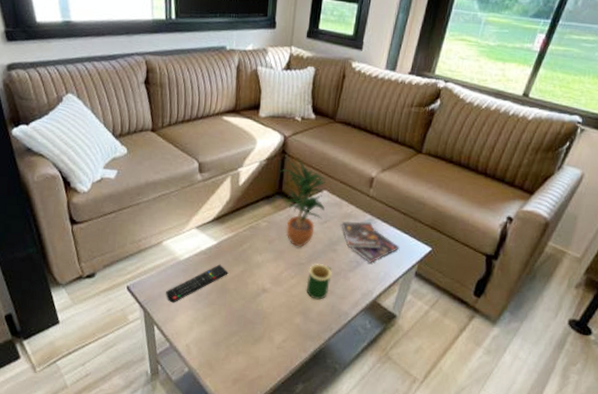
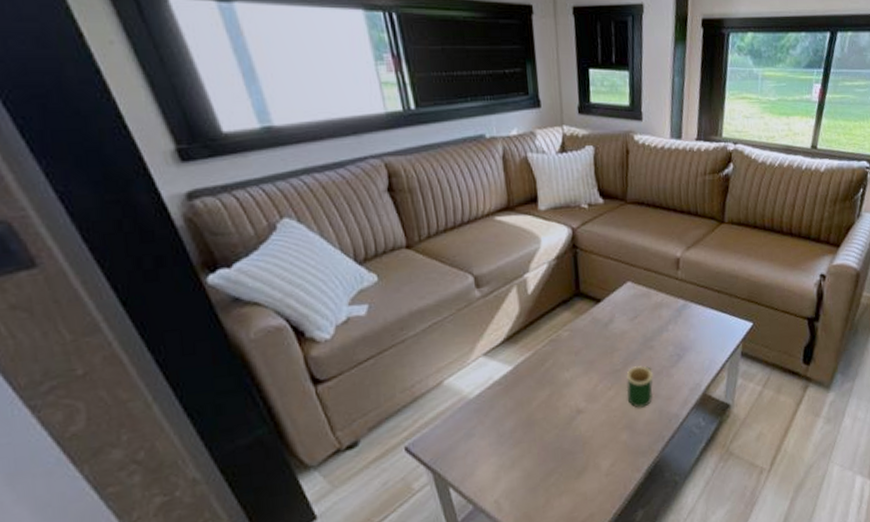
remote control: present [166,264,229,303] -> none [458,392,533,454]
potted plant: present [280,157,326,247] -> none [574,250,632,353]
booklet: present [342,221,399,263] -> none [654,308,720,353]

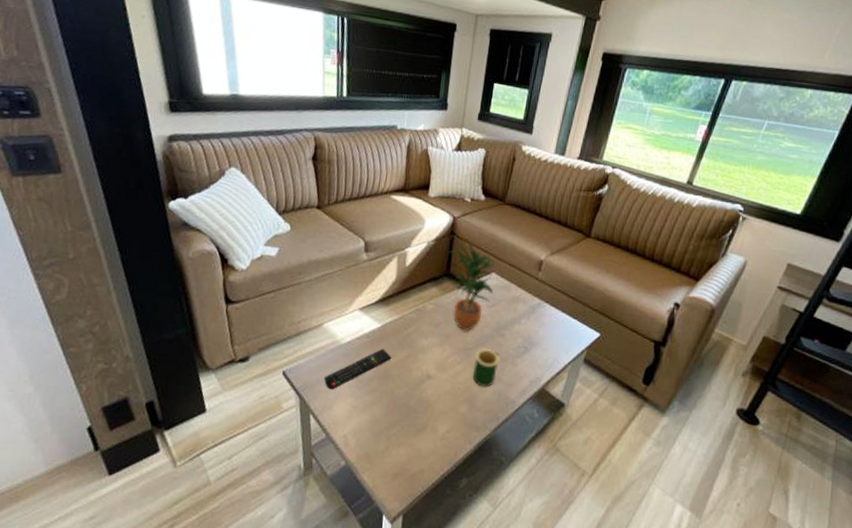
remote control: none [458,392,533,454] -> present [324,348,392,390]
potted plant: none [574,250,632,353] -> present [448,238,495,331]

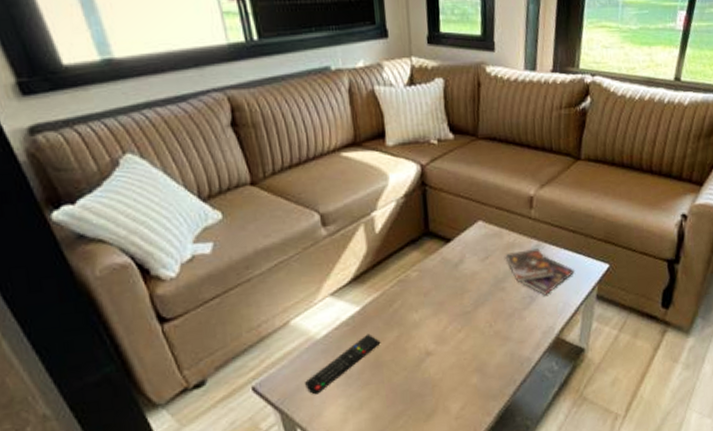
potted plant: present [448,238,495,331] -> none [423,187,483,294]
mug: present [472,349,500,387] -> none [477,307,505,351]
booklet: none [510,305,568,349] -> present [506,248,574,296]

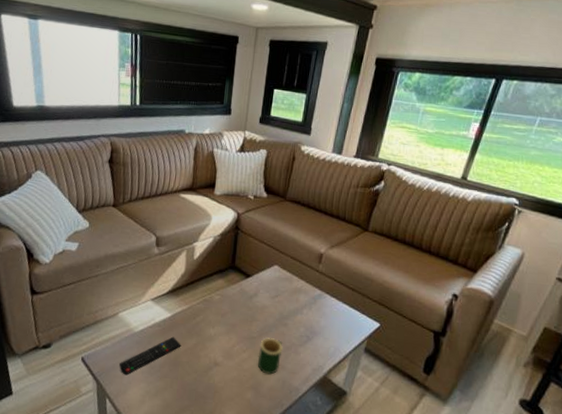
mug: none [477,307,505,351] -> present [257,338,283,375]
booklet: present [506,248,574,296] -> none [292,296,349,338]

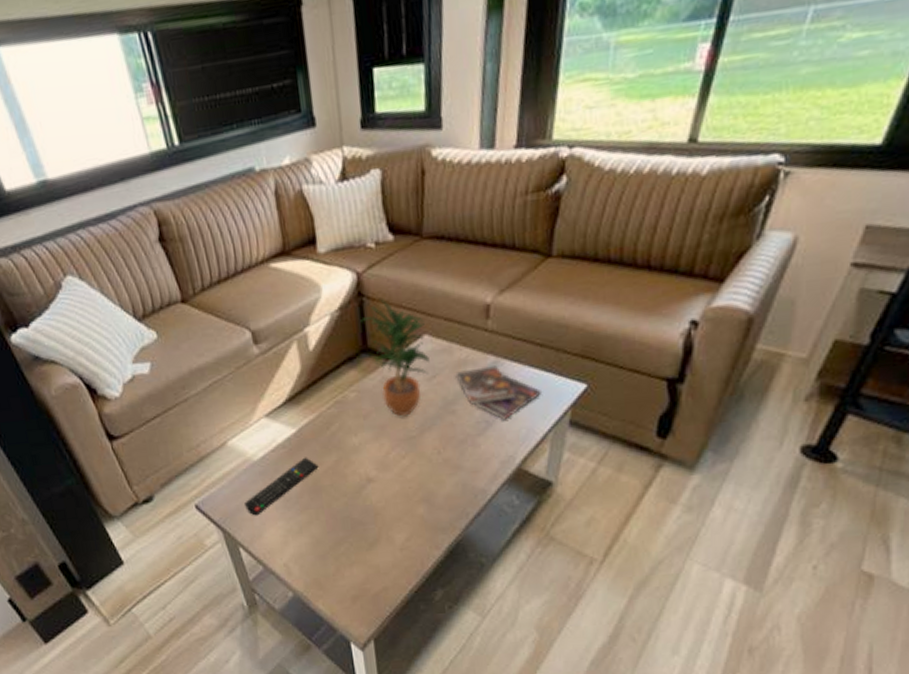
potted plant: none [233,233,277,321] -> present [360,298,430,417]
mug: present [257,338,283,375] -> none [423,433,455,480]
booklet: none [292,296,349,338] -> present [457,365,541,420]

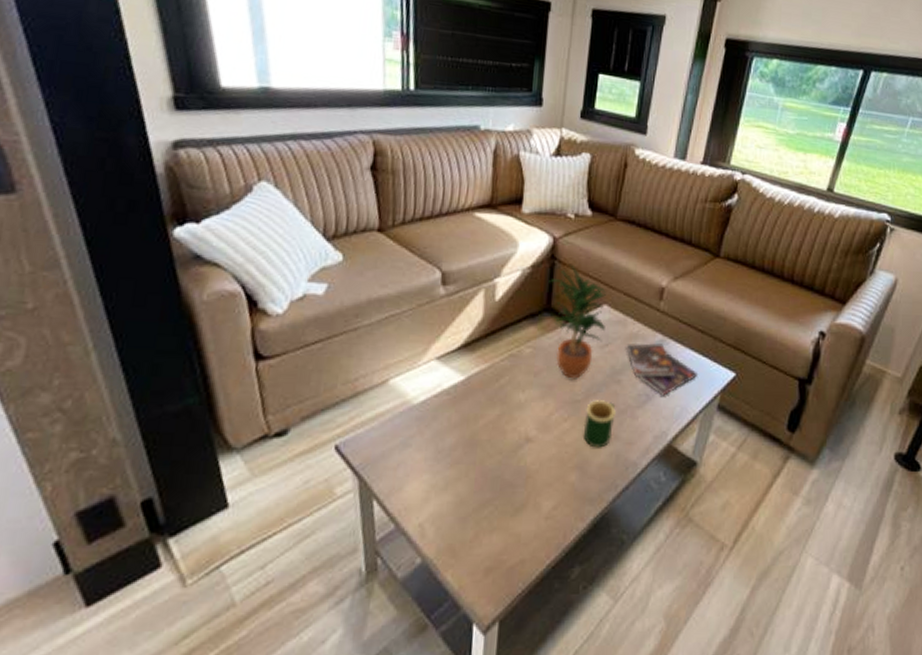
remote control: present [245,457,319,516] -> none [391,407,480,465]
mug: none [423,433,455,480] -> present [583,400,616,448]

